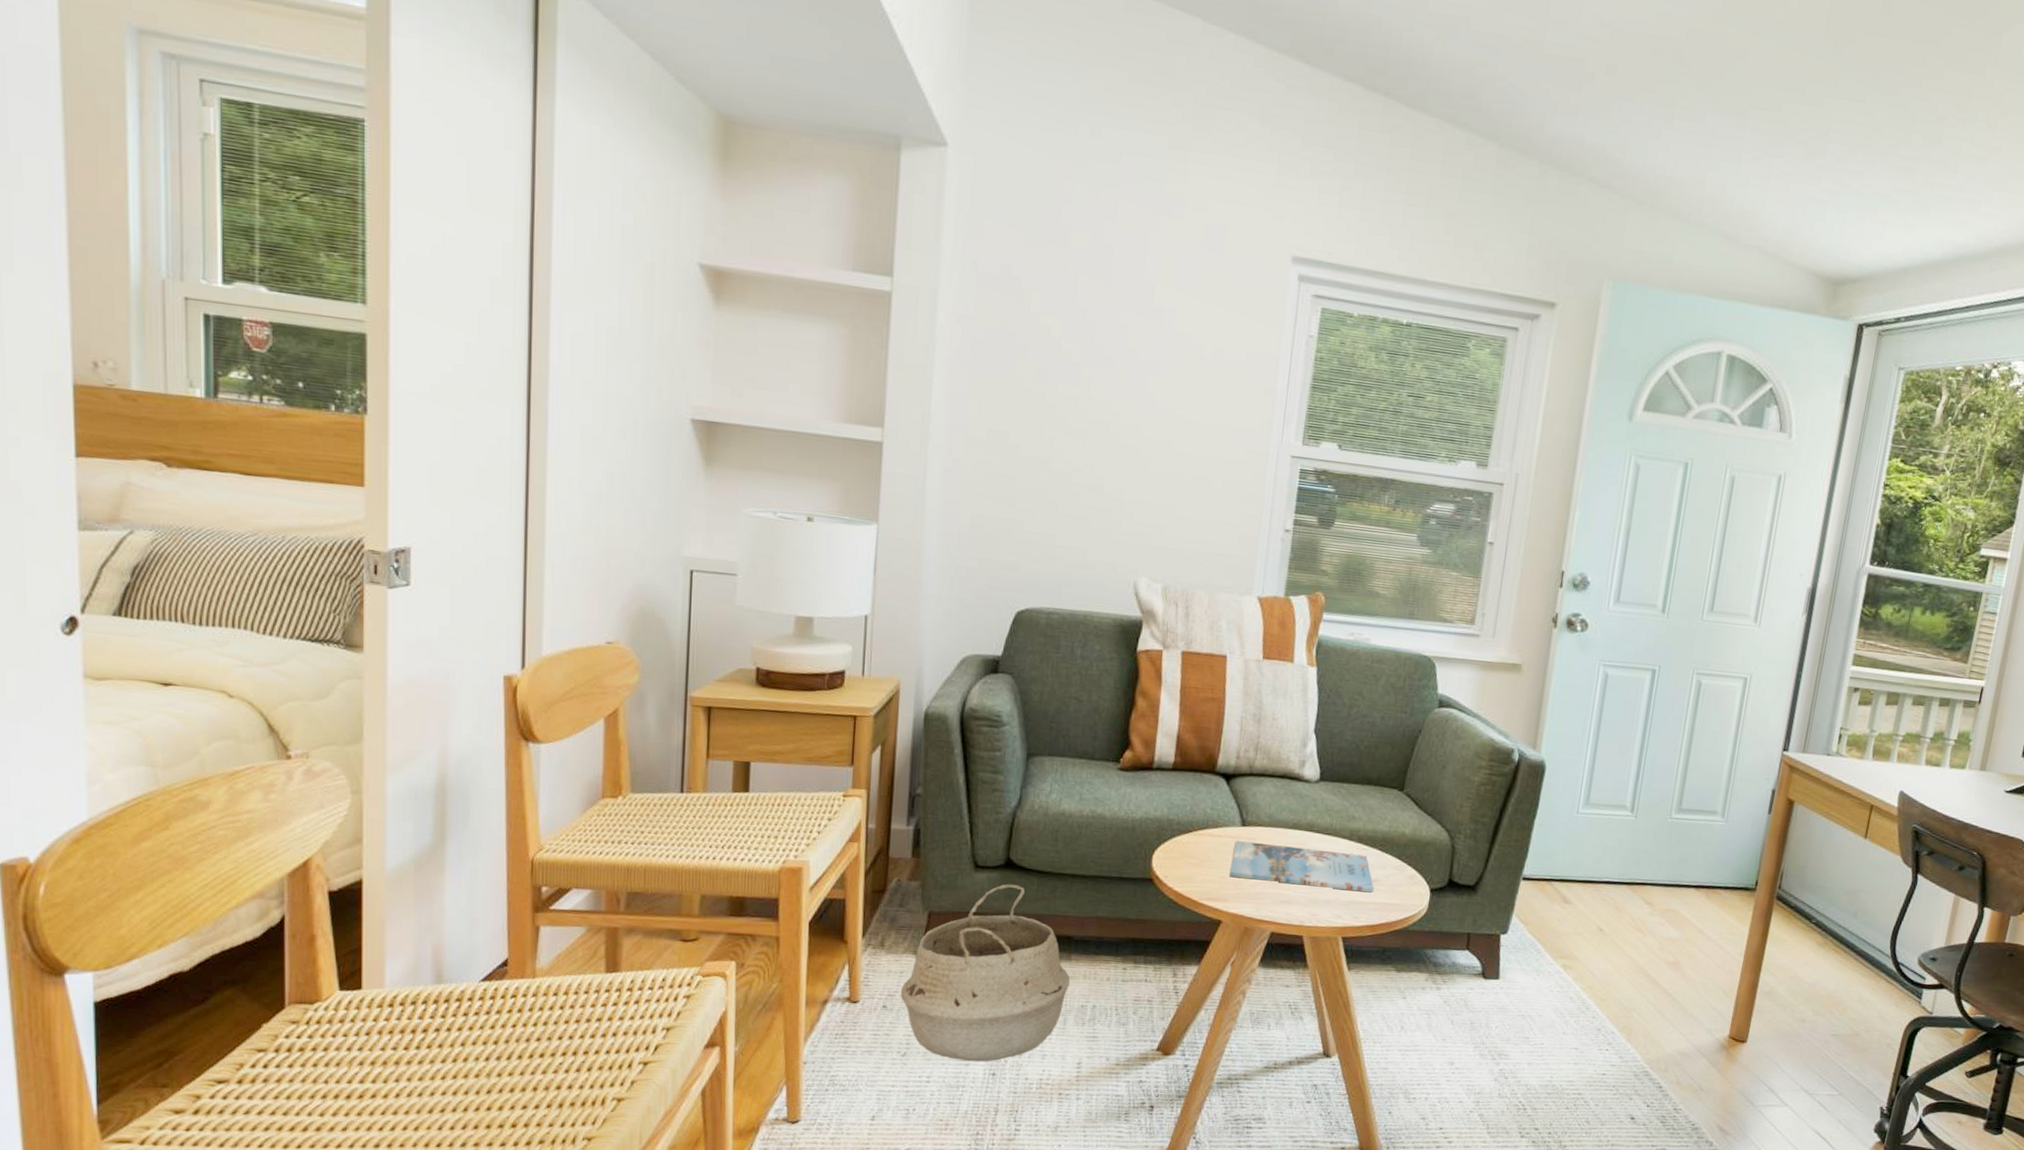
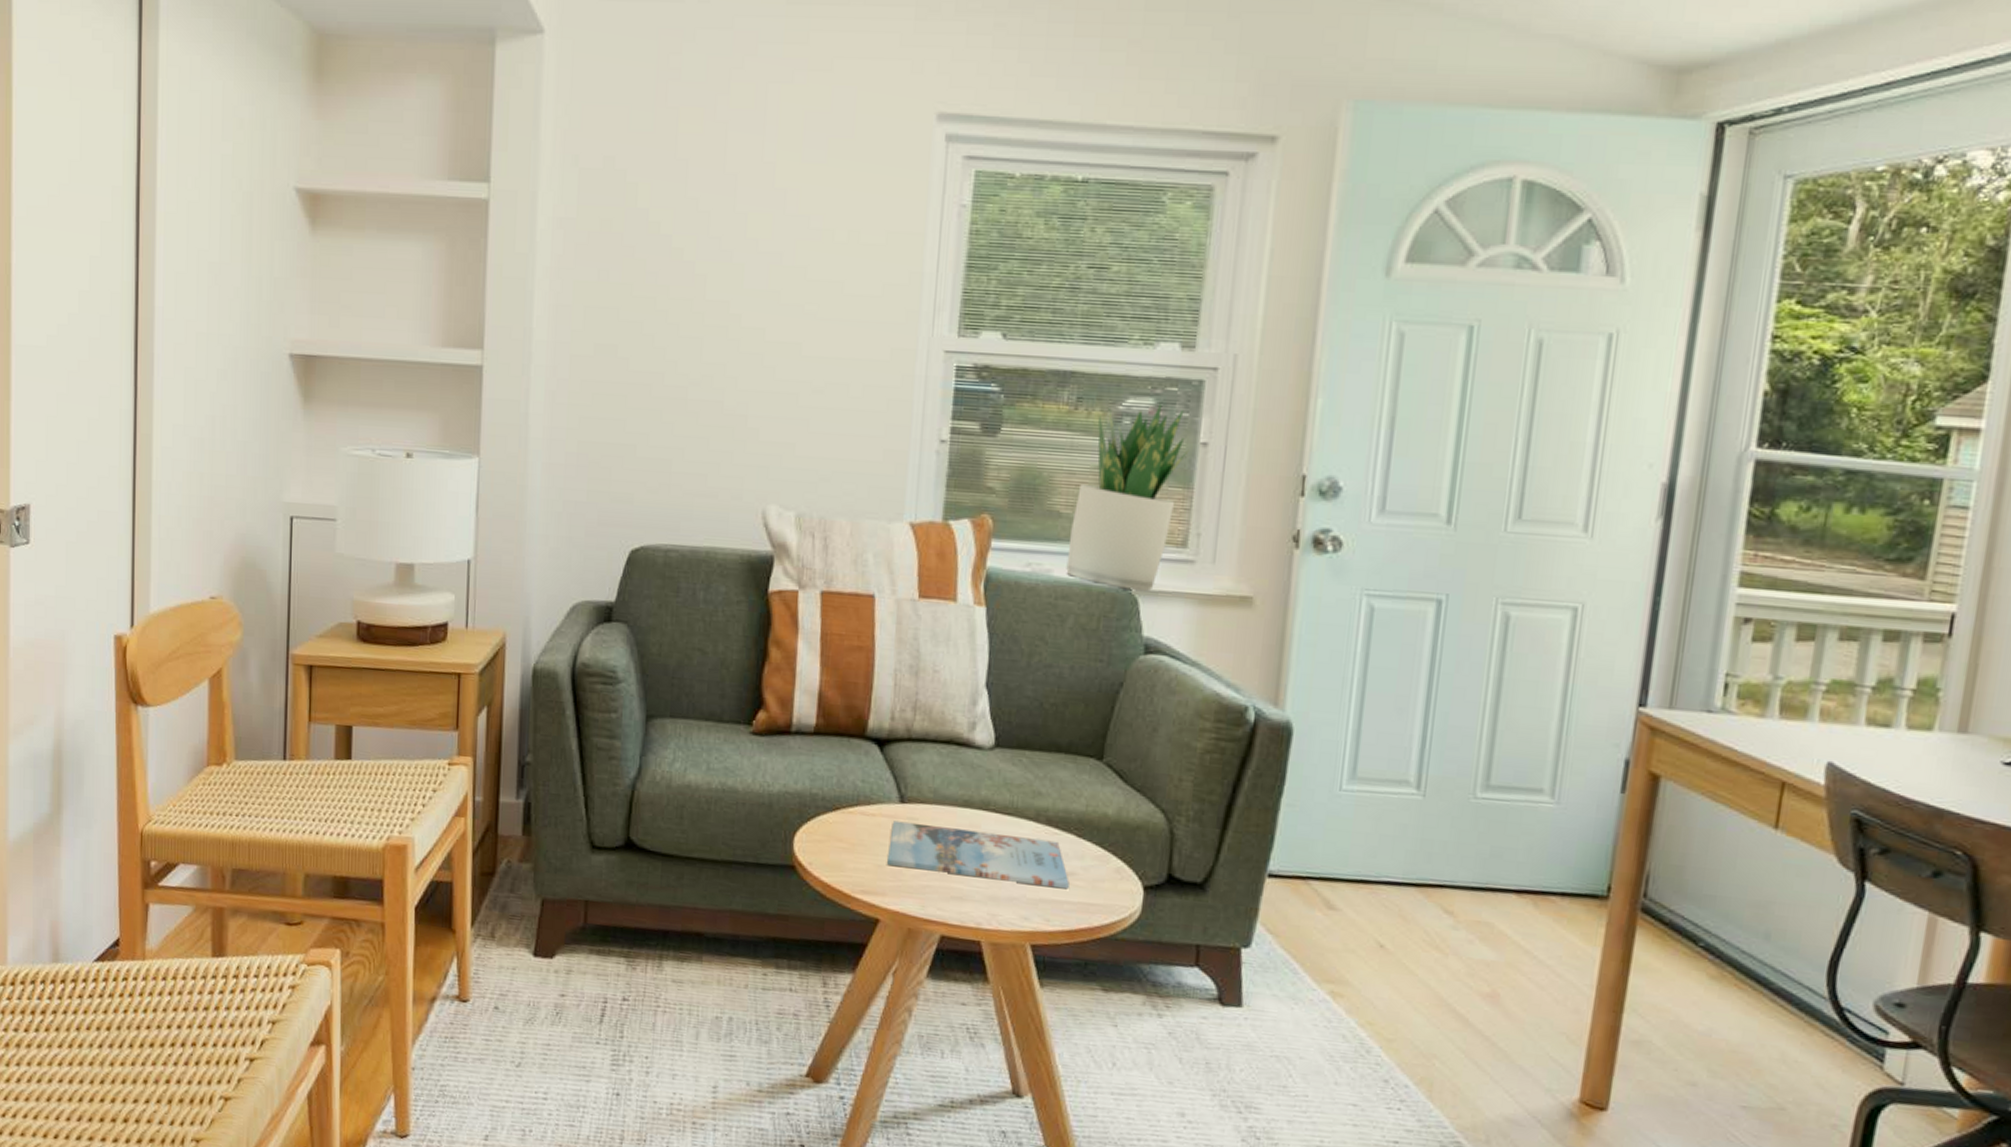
woven basket: present [900,884,1070,1062] -> none [513,868,702,1079]
planter: none [1381,508,1479,659] -> present [1066,402,1189,592]

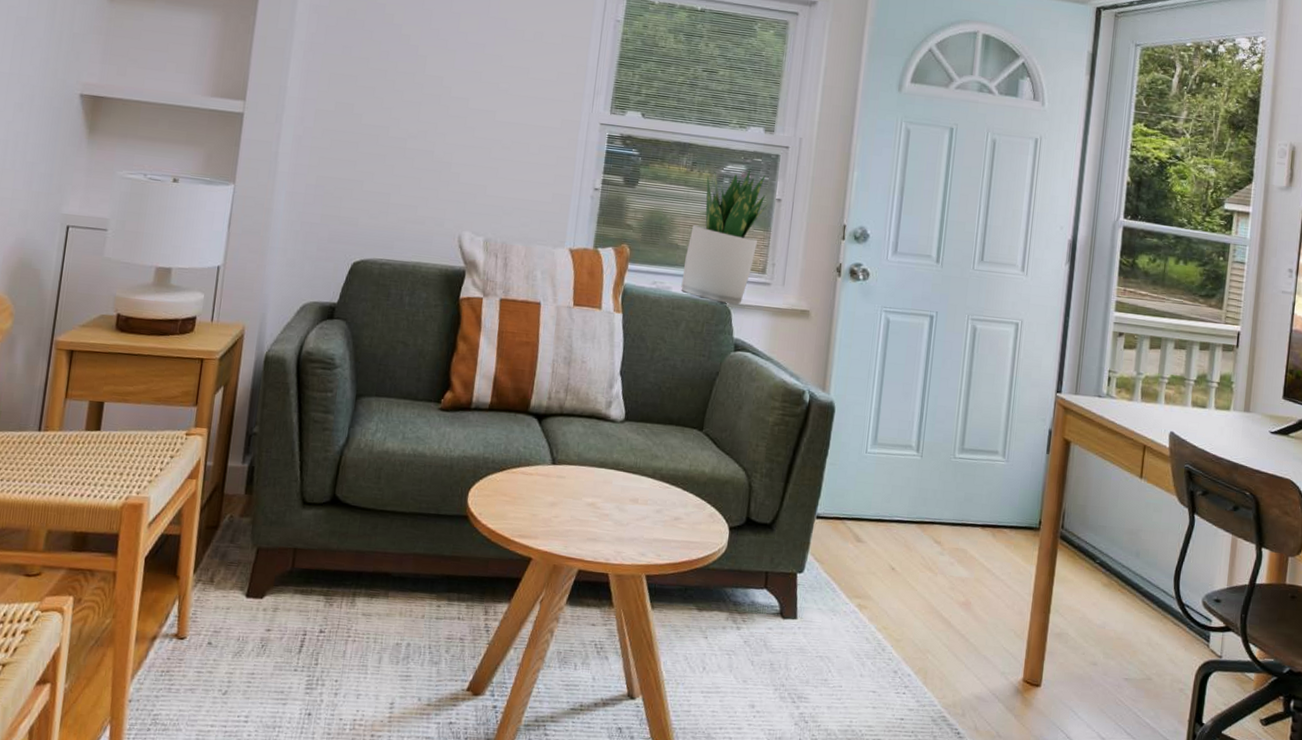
magazine: present [887,820,1069,890] -> none [540,478,676,531]

